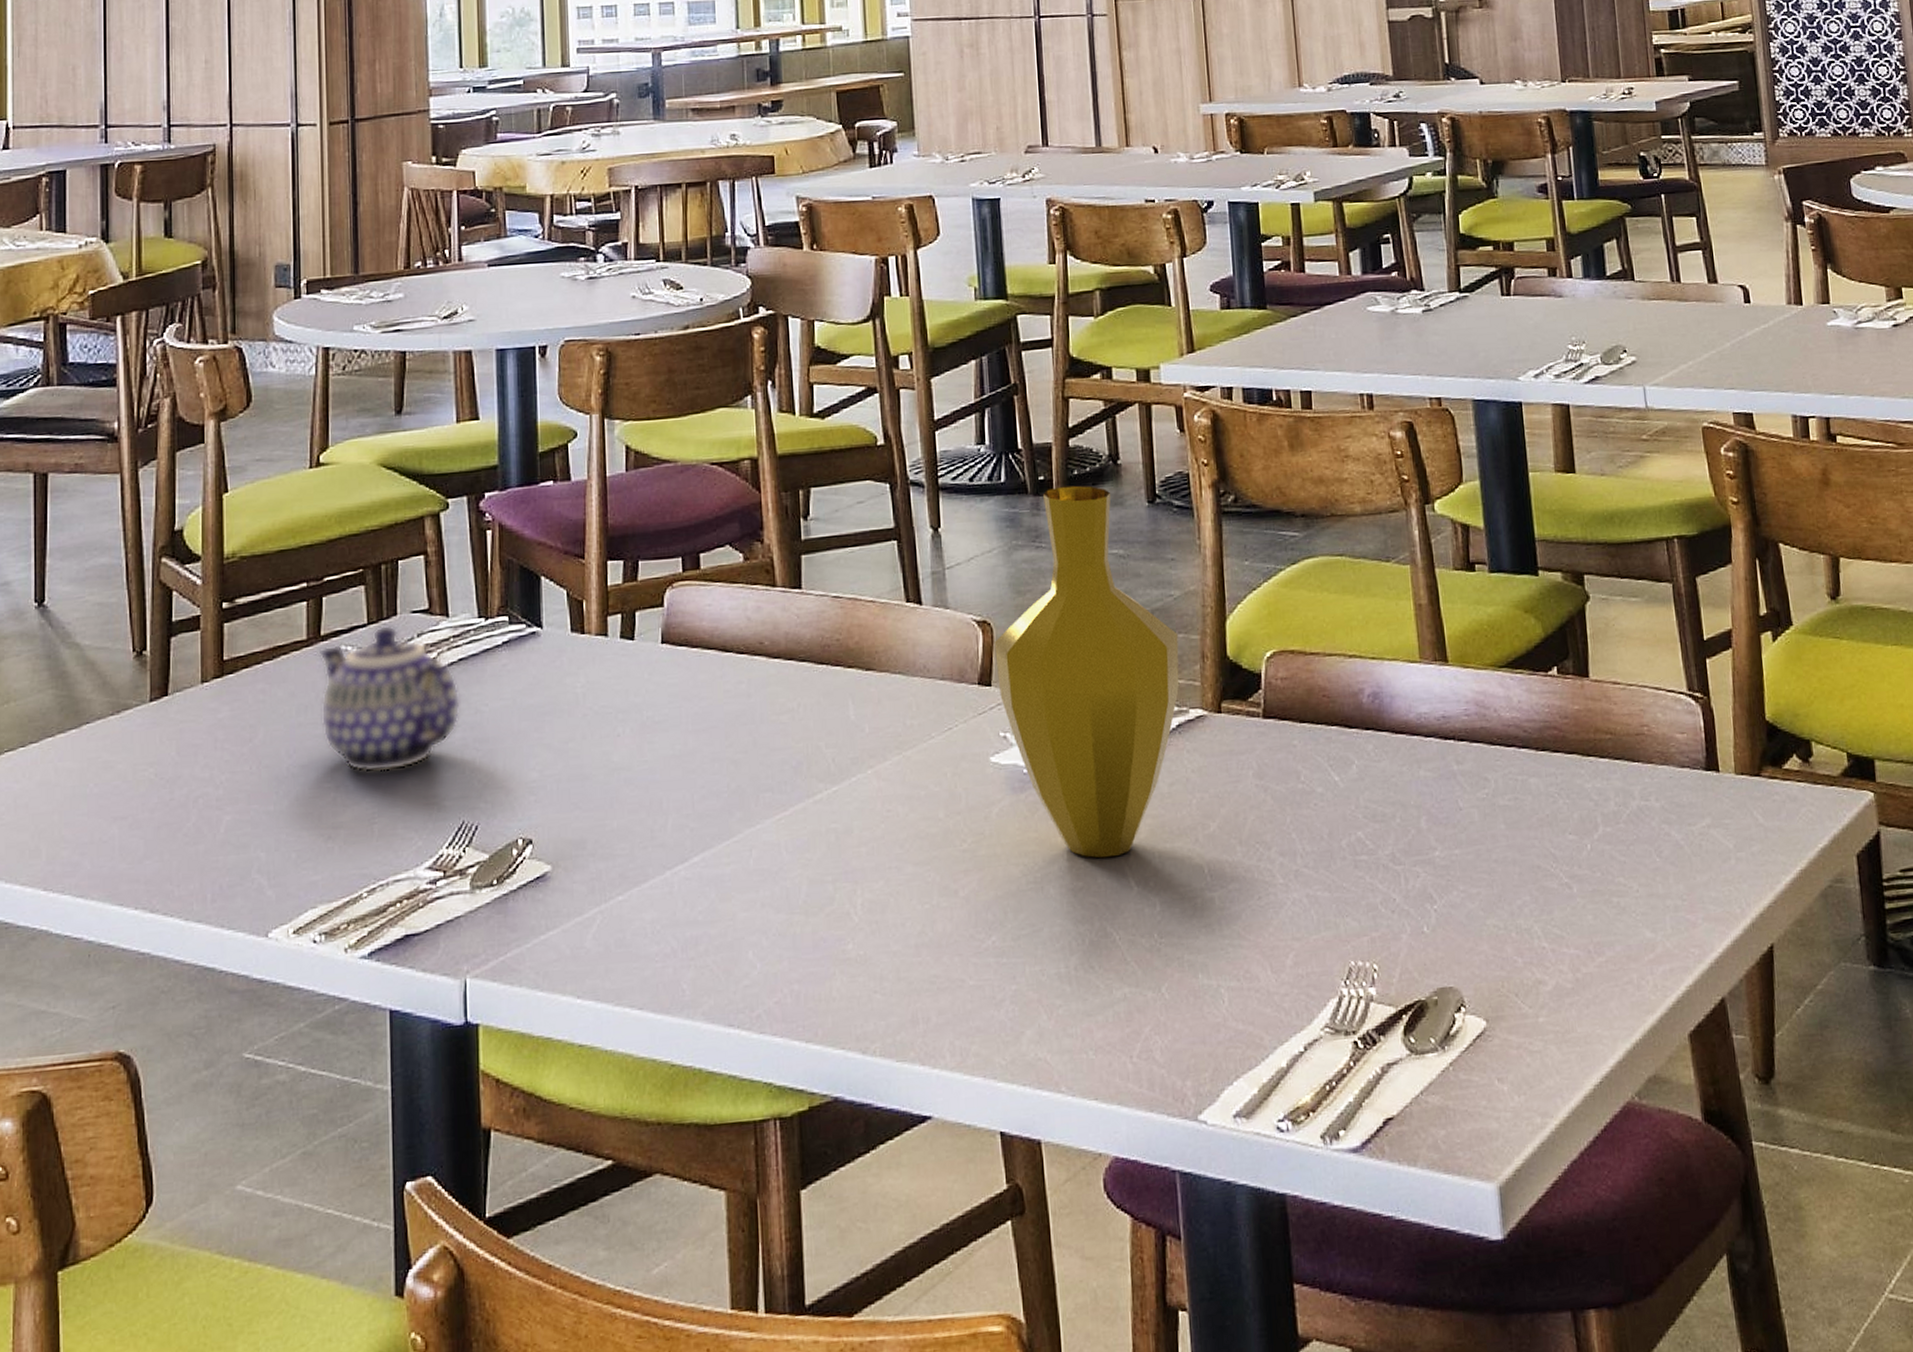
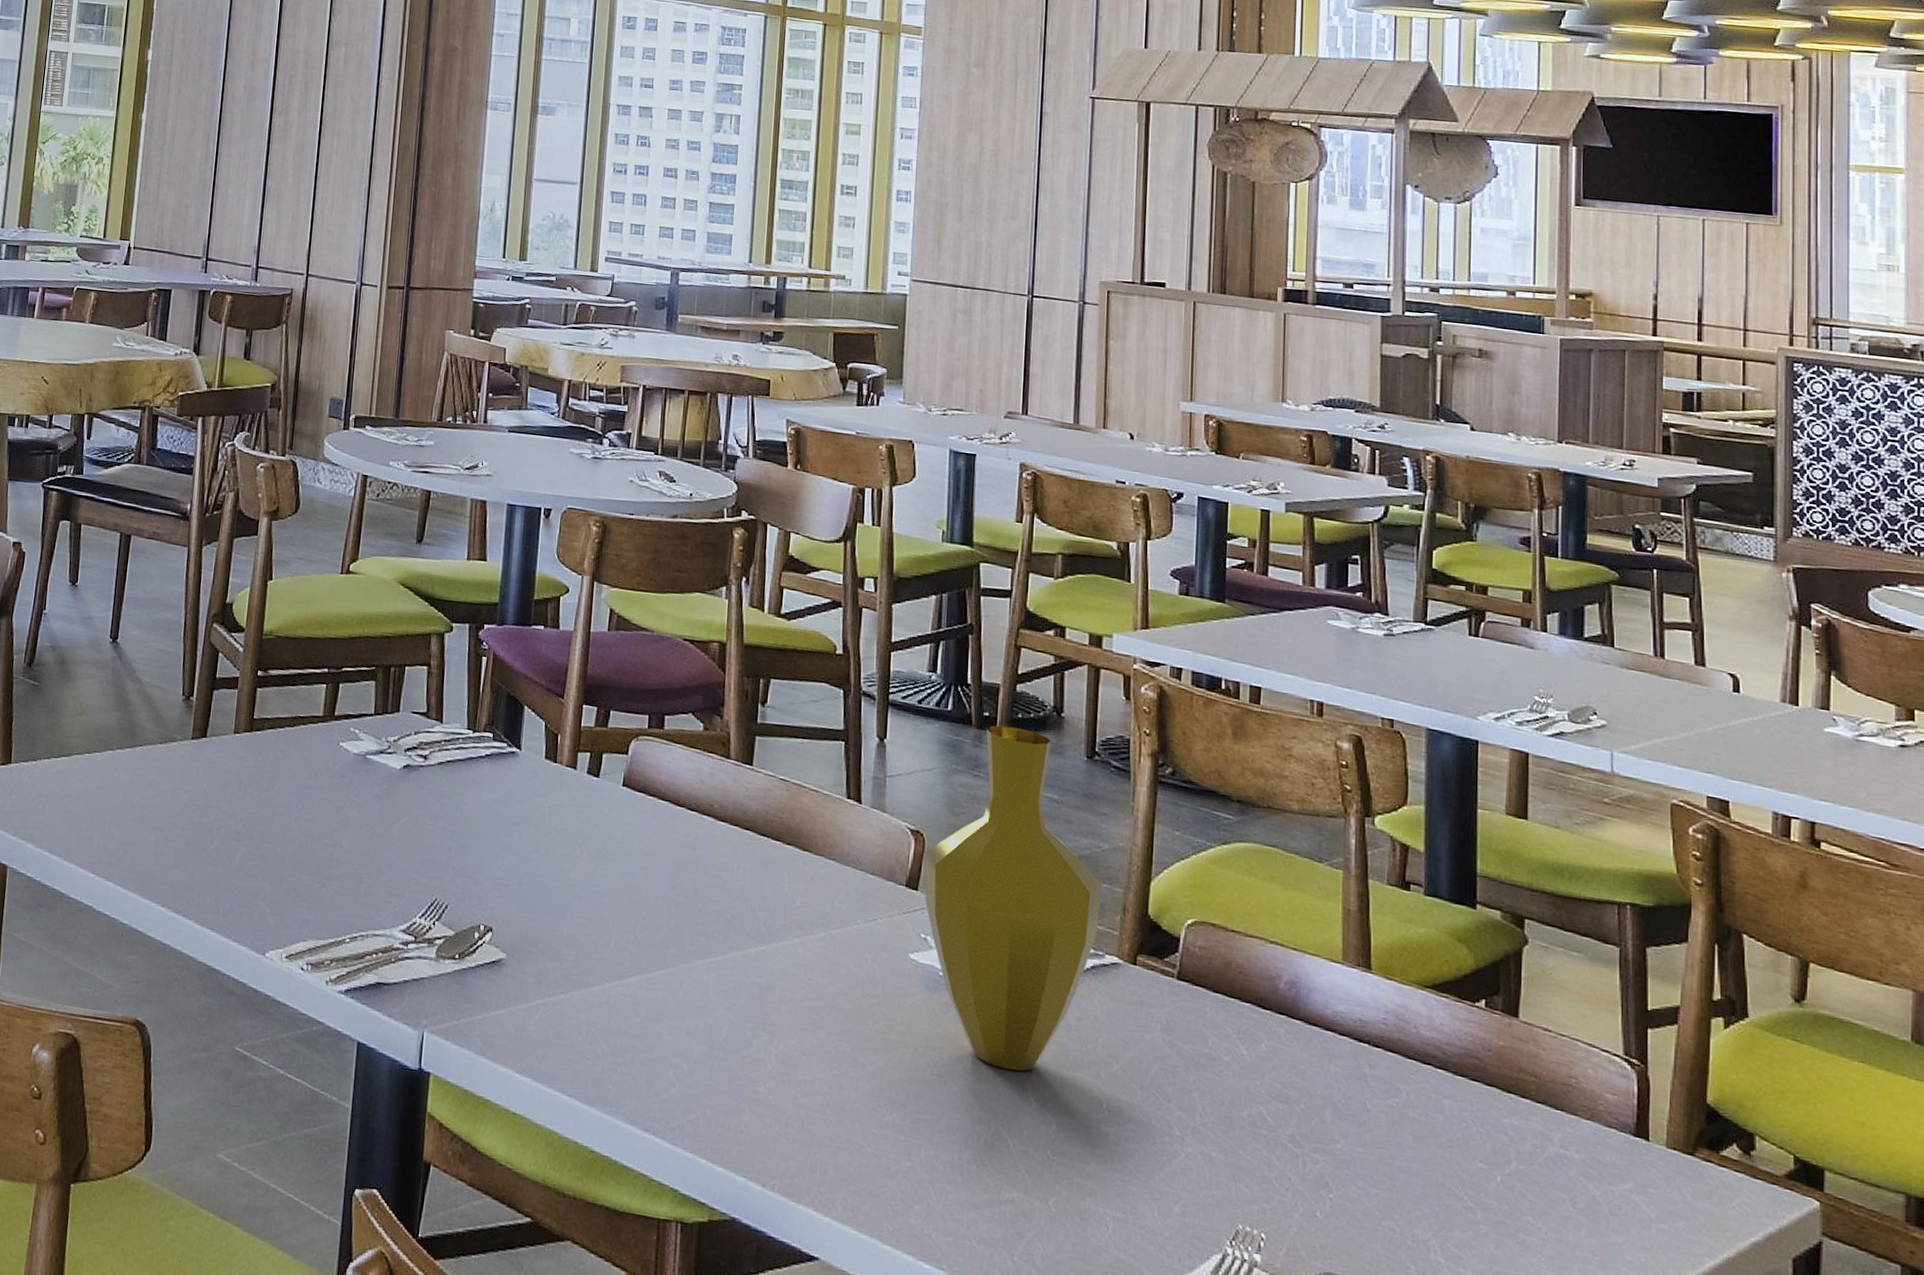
teapot: present [318,624,460,773] -> none [327,718,445,843]

